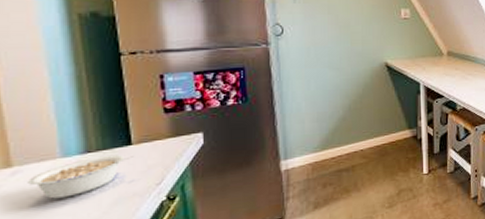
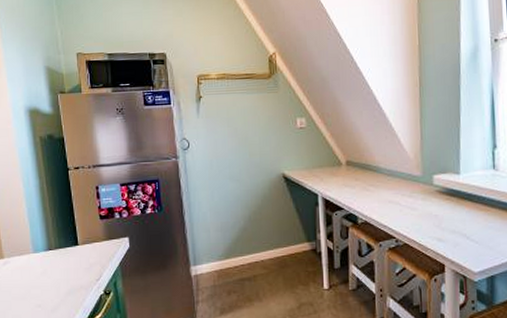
legume: present [28,154,133,199] -> none [13,252,79,286]

